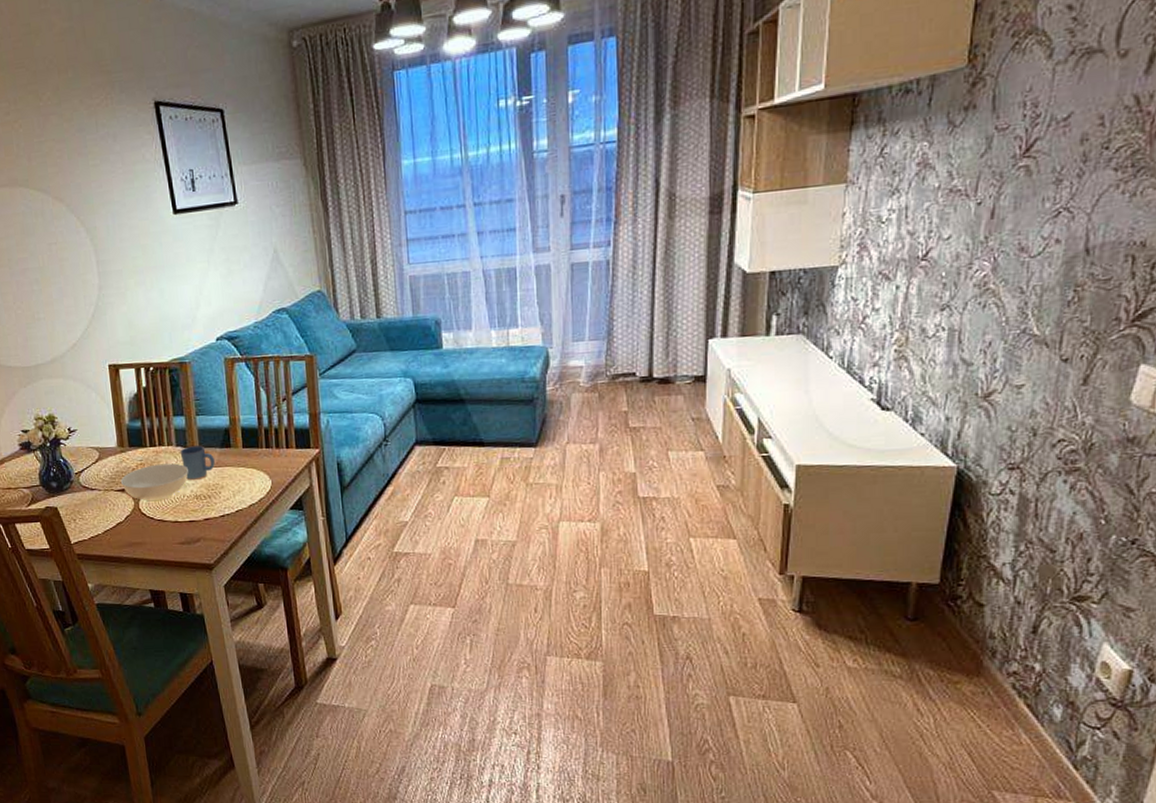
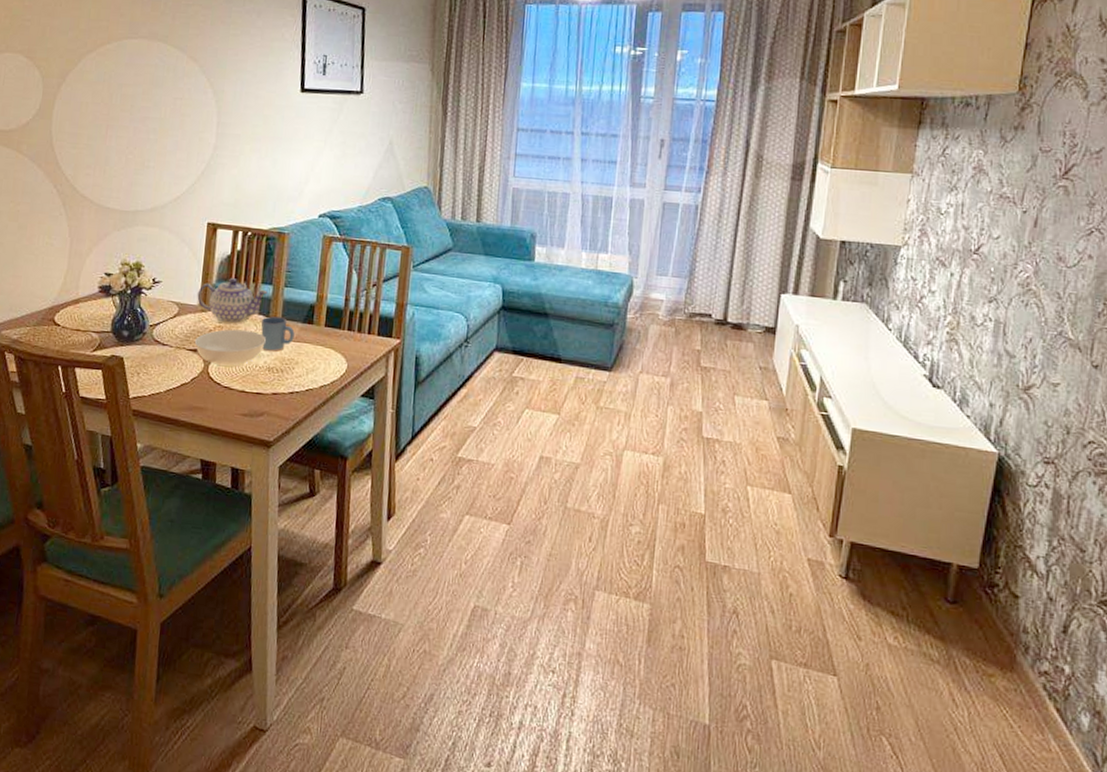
teapot: none [113,415,181,461] -> present [197,278,268,325]

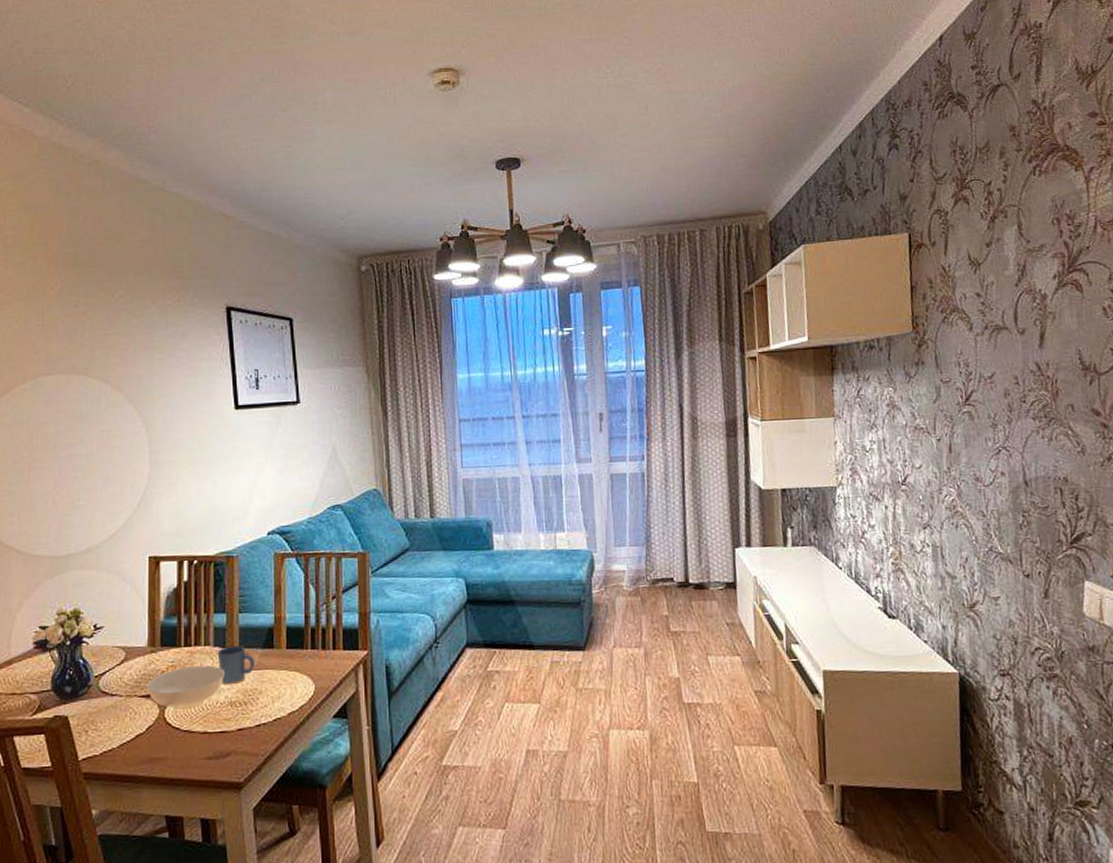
teapot: present [197,278,268,325] -> none [145,612,221,663]

